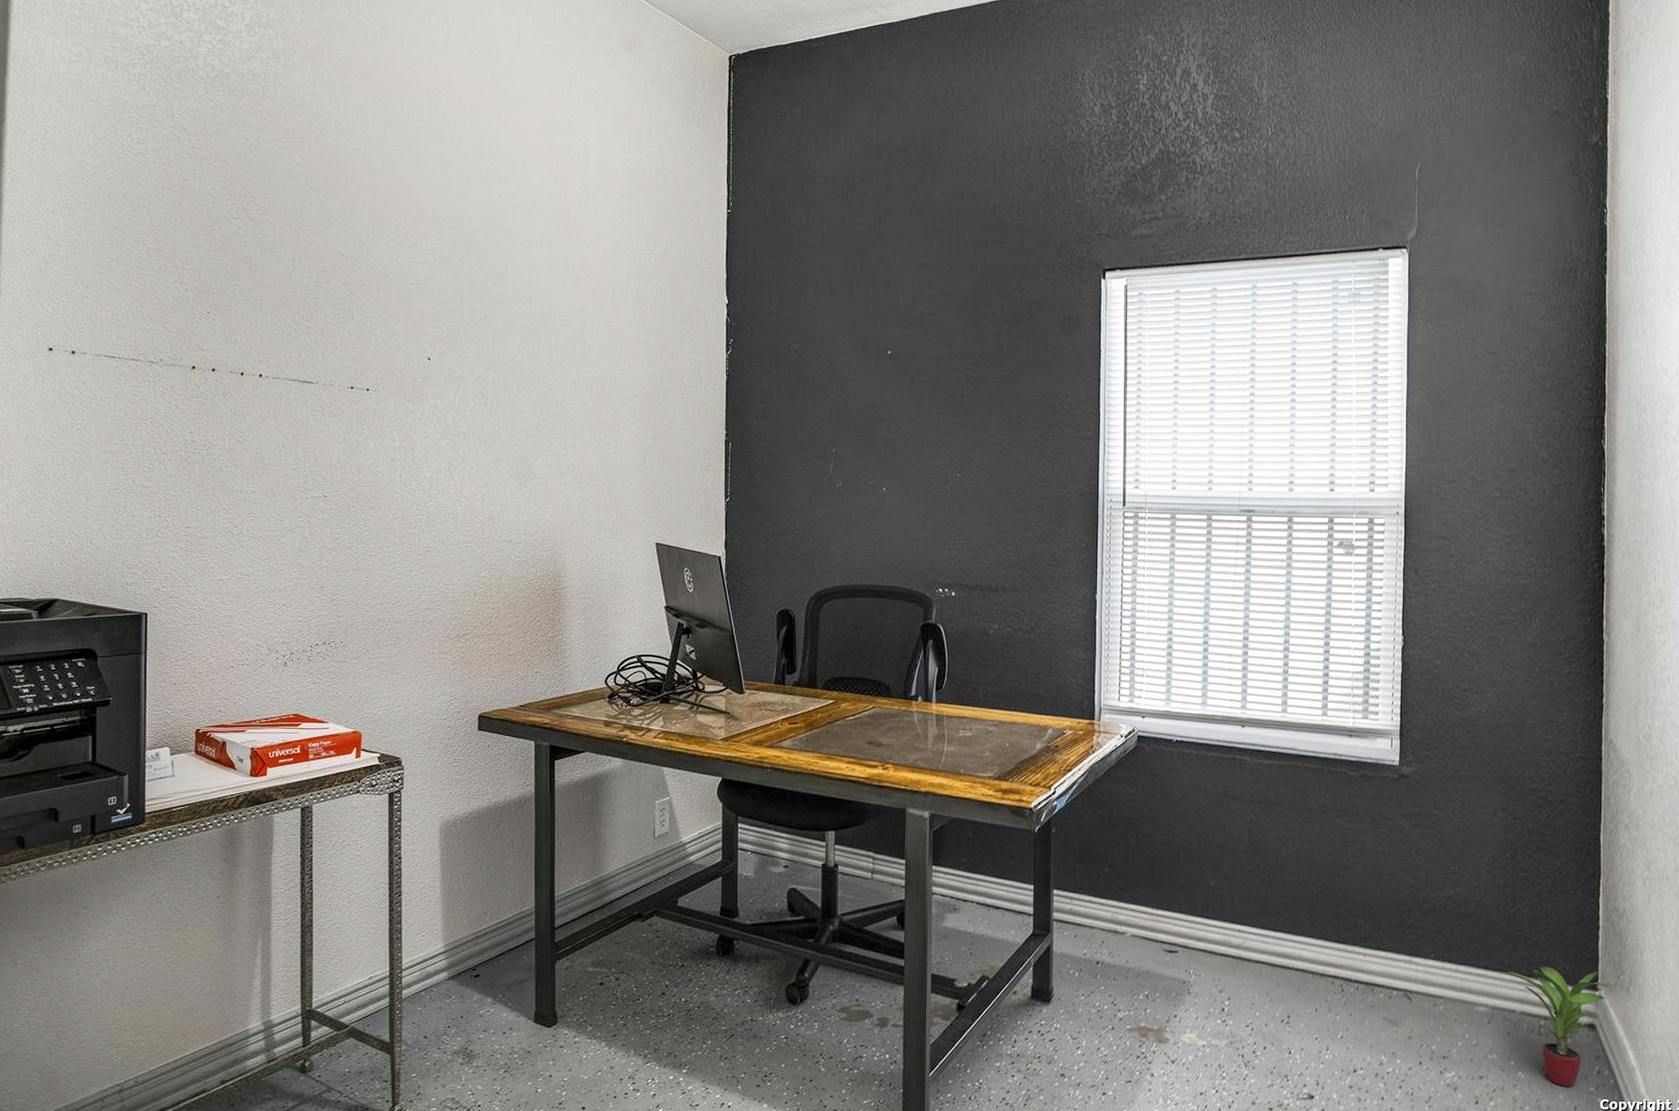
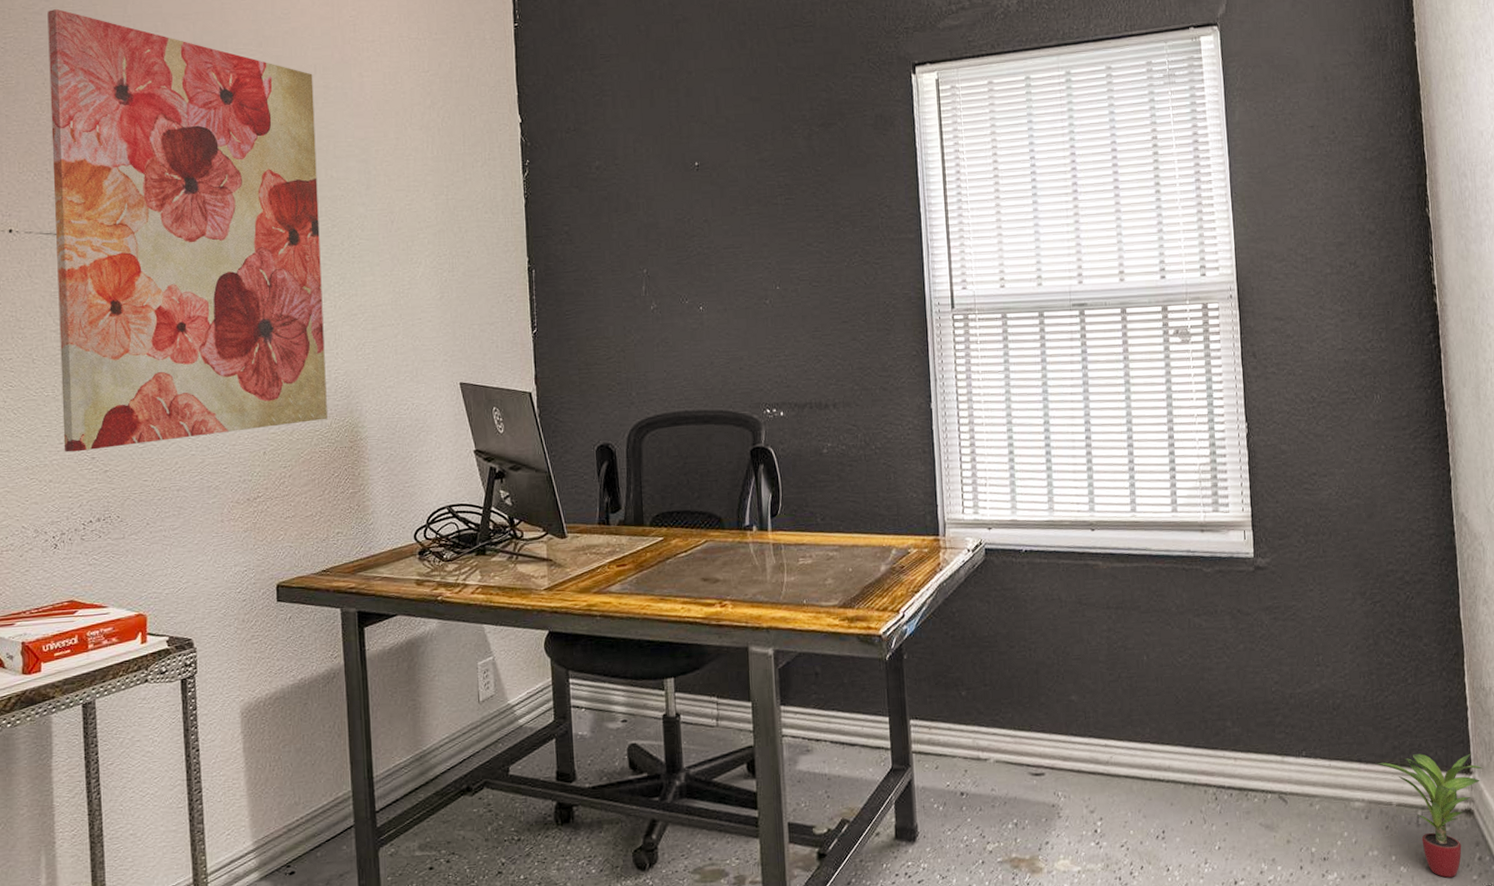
wall art: none [297,173,539,581] -> present [47,8,328,453]

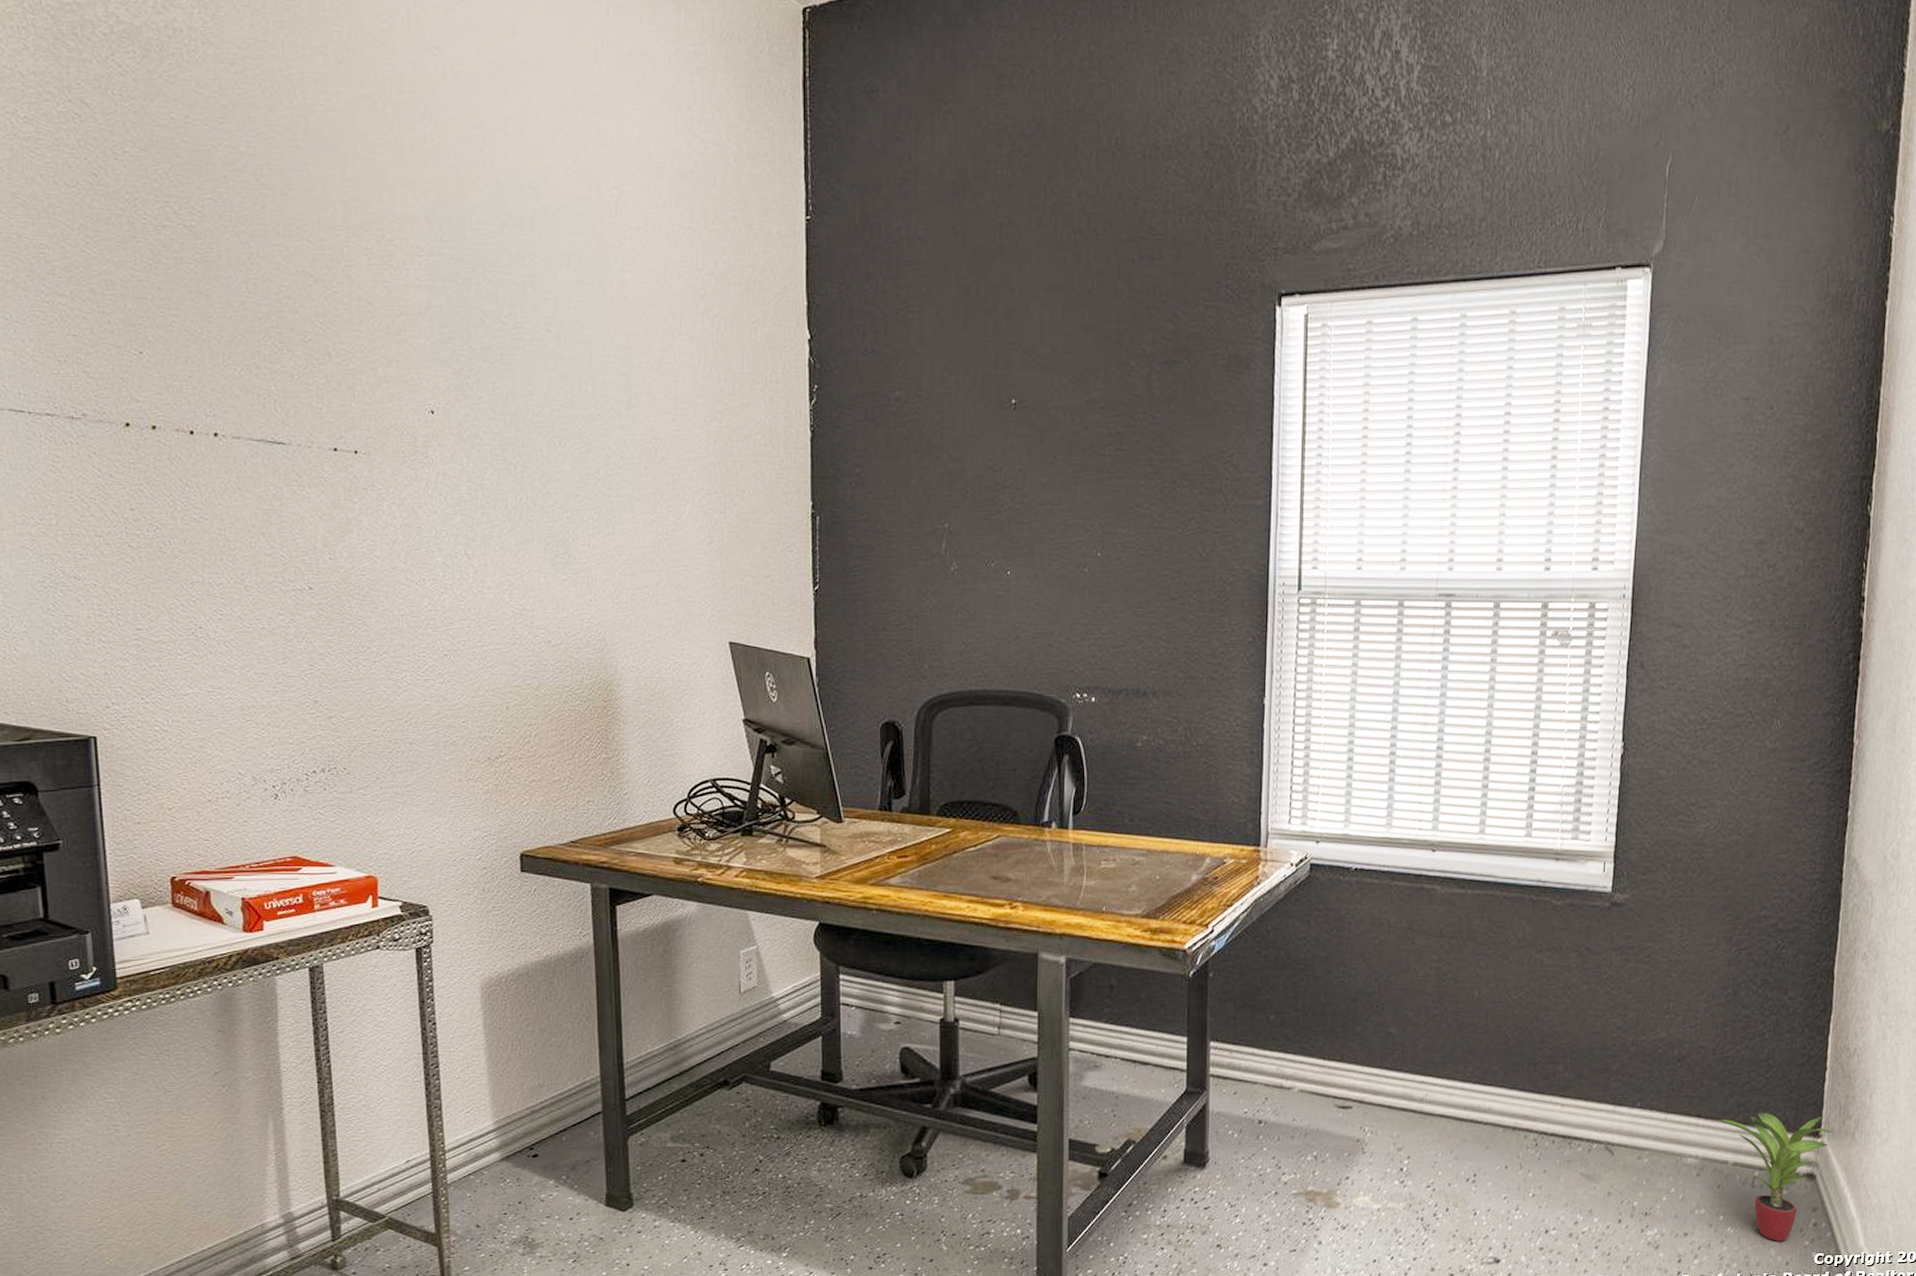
wall art: present [47,8,328,453] -> none [251,166,579,694]

